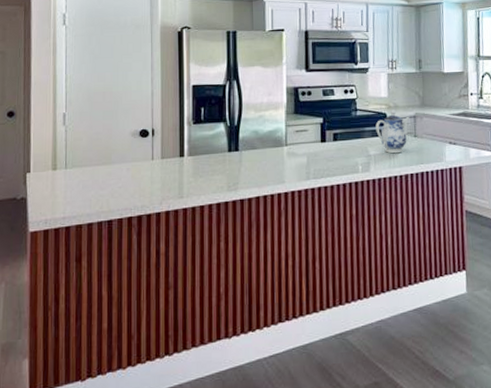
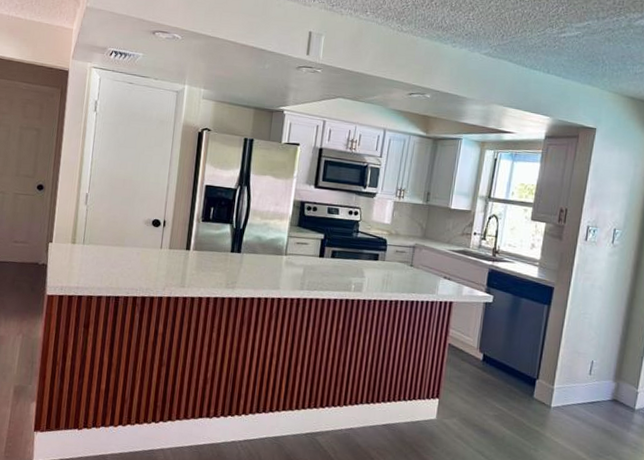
teapot: present [375,109,410,154] -> none [373,237,409,280]

